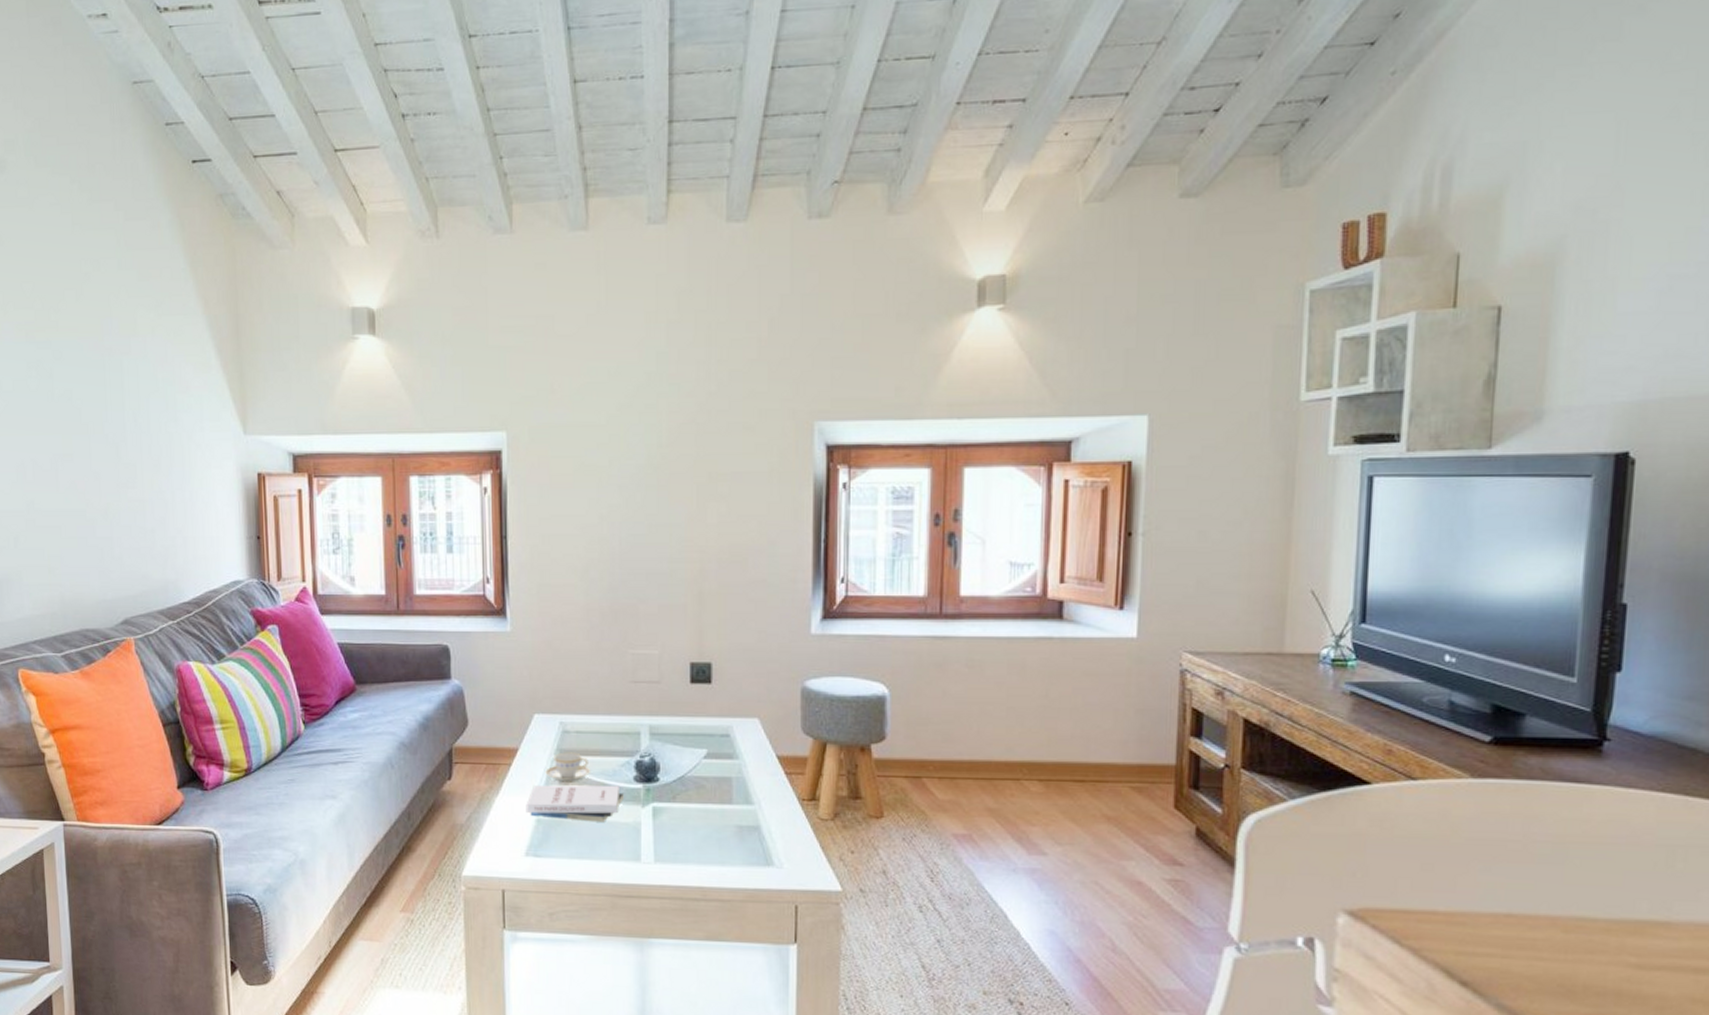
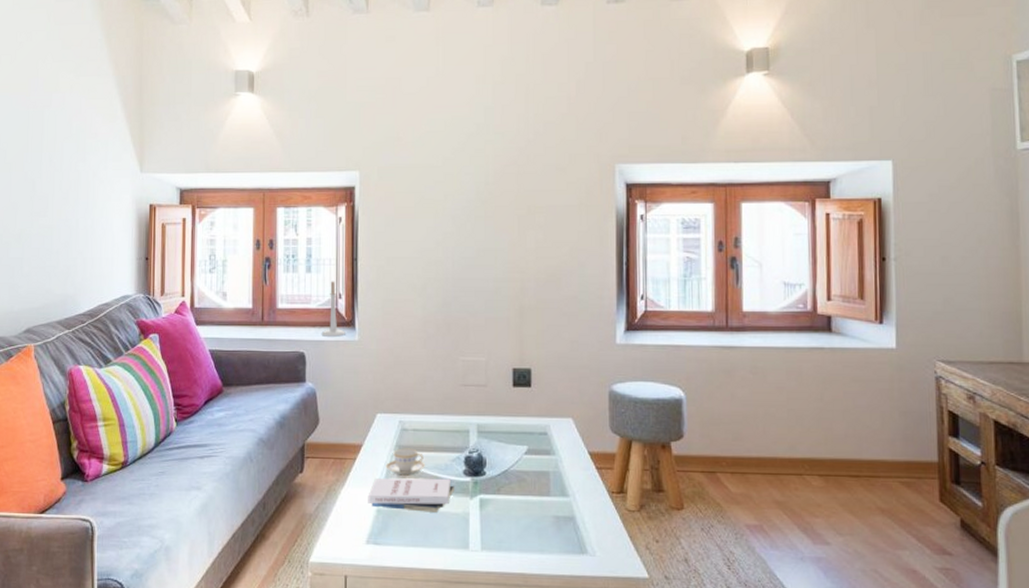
candlestick: none [467,563,495,629] -> present [321,281,345,338]

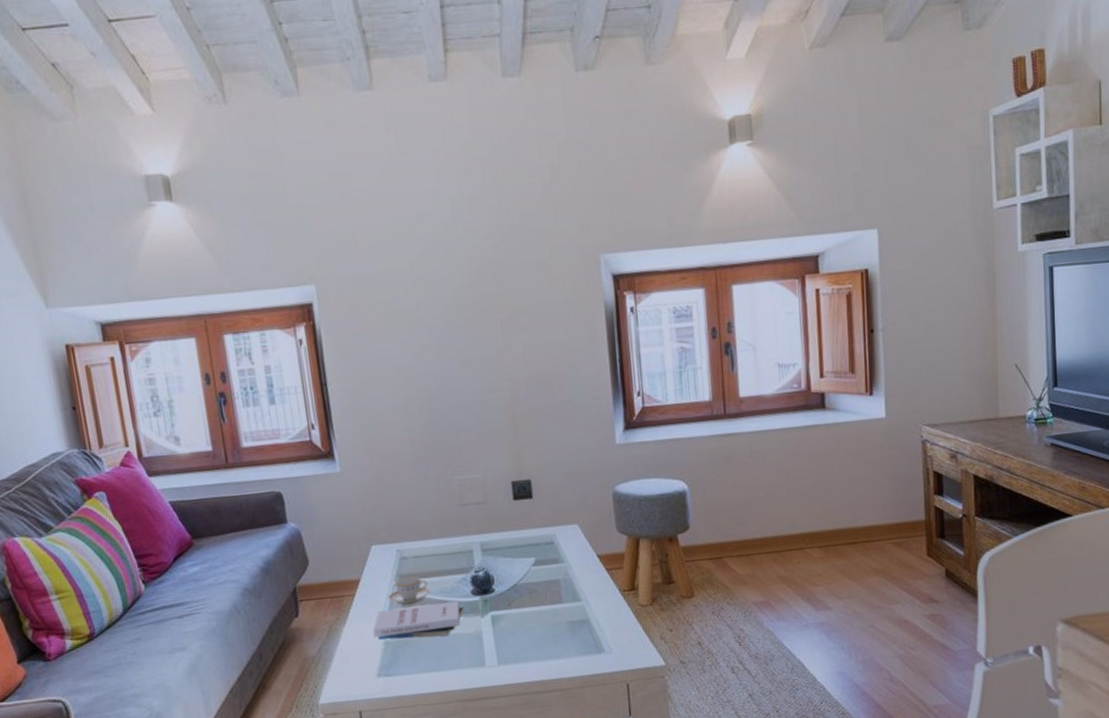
candlestick: present [321,281,345,338] -> none [297,410,325,473]

